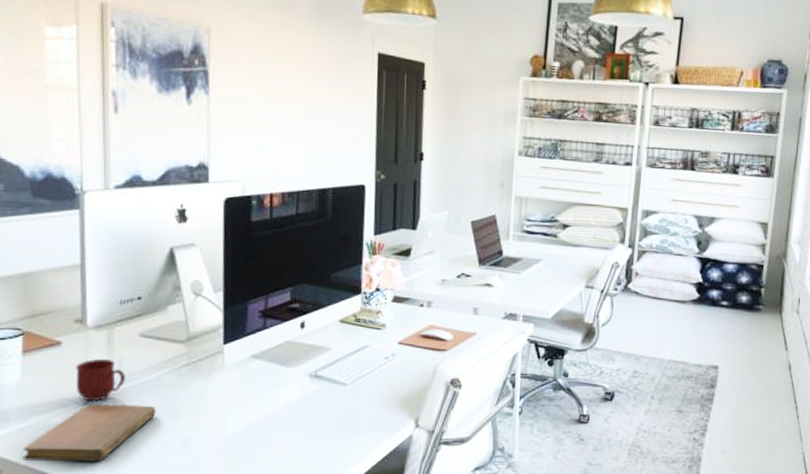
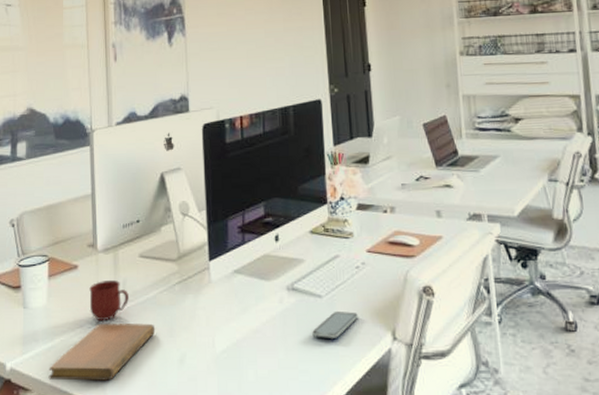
smartphone: none [333,398,382,424] -> present [312,310,358,338]

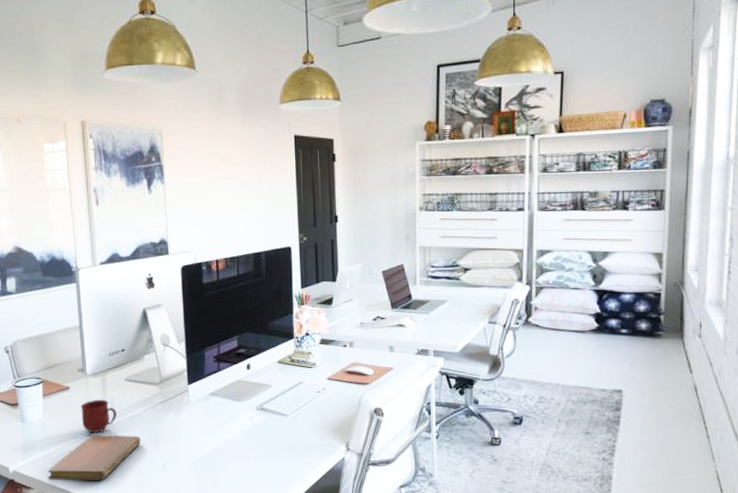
smartphone: present [312,310,358,338] -> none [278,427,318,449]

